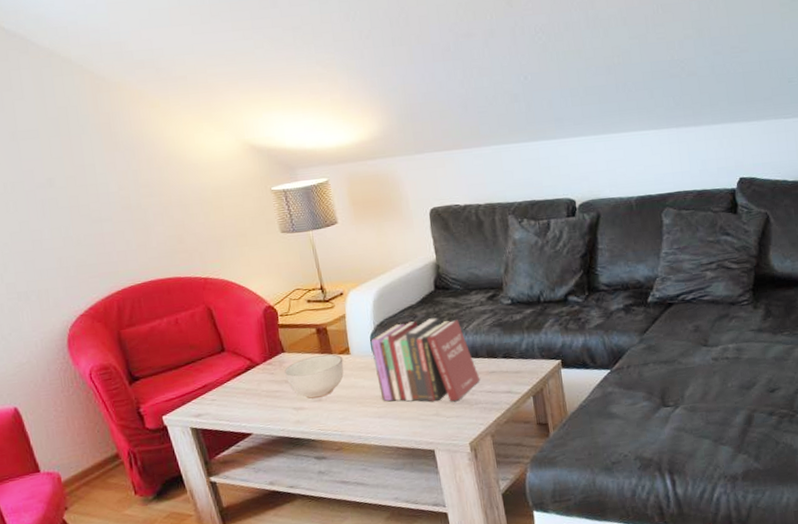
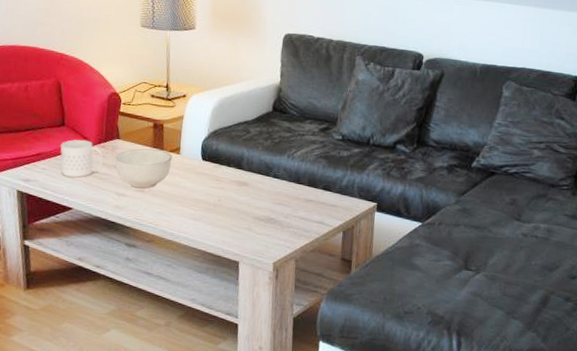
mug: none [224,361,274,404] -> present [60,139,104,178]
books: present [370,317,480,402] -> none [200,135,297,220]

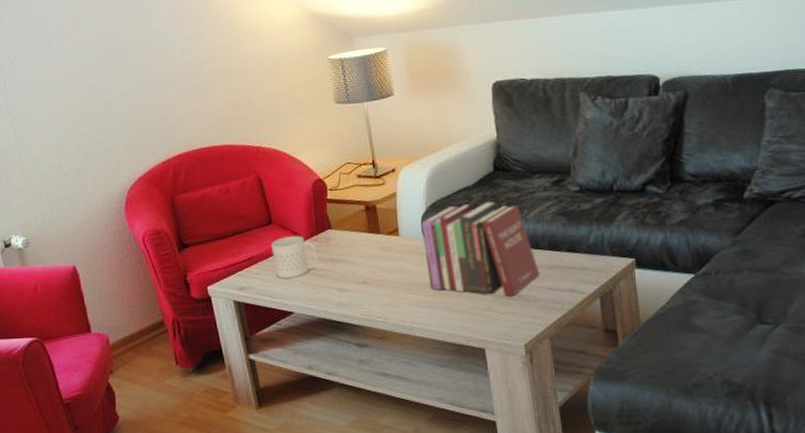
bowl: present [114,148,172,189] -> none [329,234,392,280]
books: none [200,135,297,220] -> present [421,201,540,296]

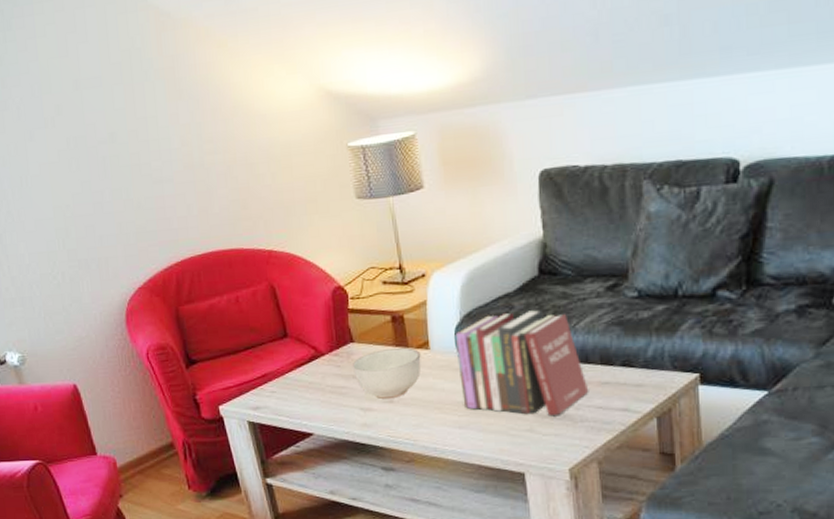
mug: present [270,235,319,280] -> none [286,349,340,398]
bowl: none [329,234,392,280] -> present [351,348,422,399]

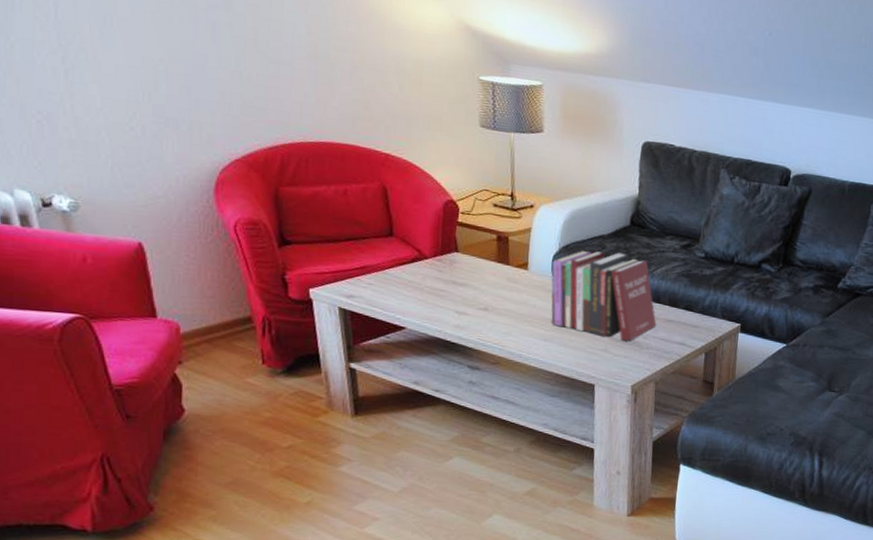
bowl: present [351,348,422,399] -> none [453,263,519,307]

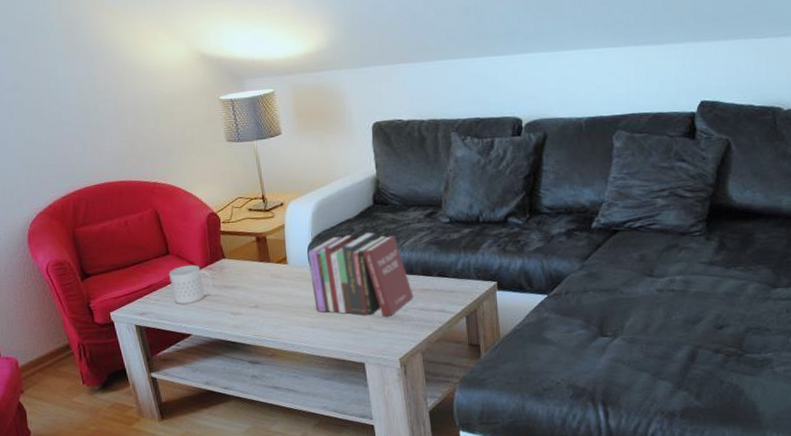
mug: none [388,252,440,295] -> present [168,264,214,305]

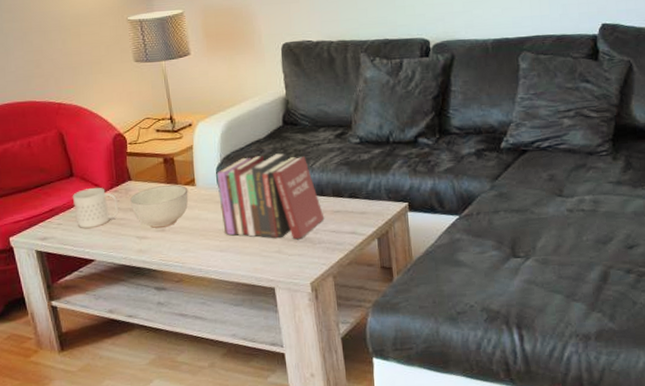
bowl: none [223,263,281,305] -> present [129,185,189,228]

